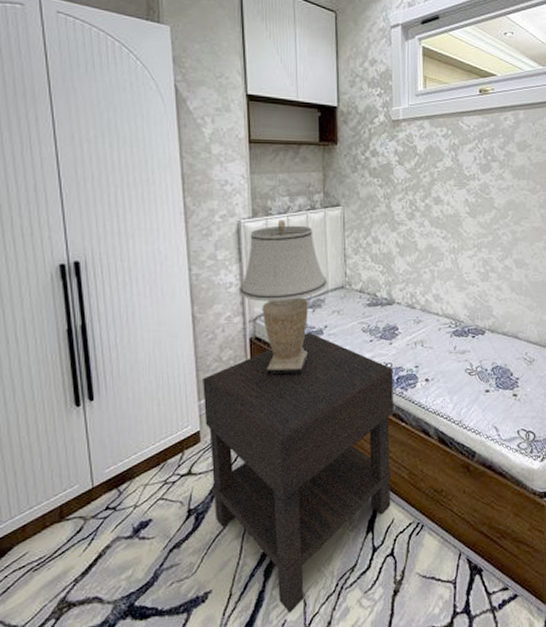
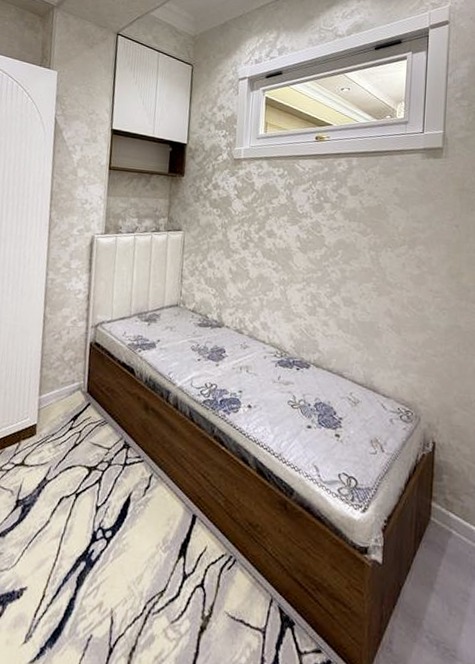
nightstand: present [203,332,394,614] -> none [39,344,218,629]
table lamp: present [239,220,327,377] -> none [86,238,164,385]

